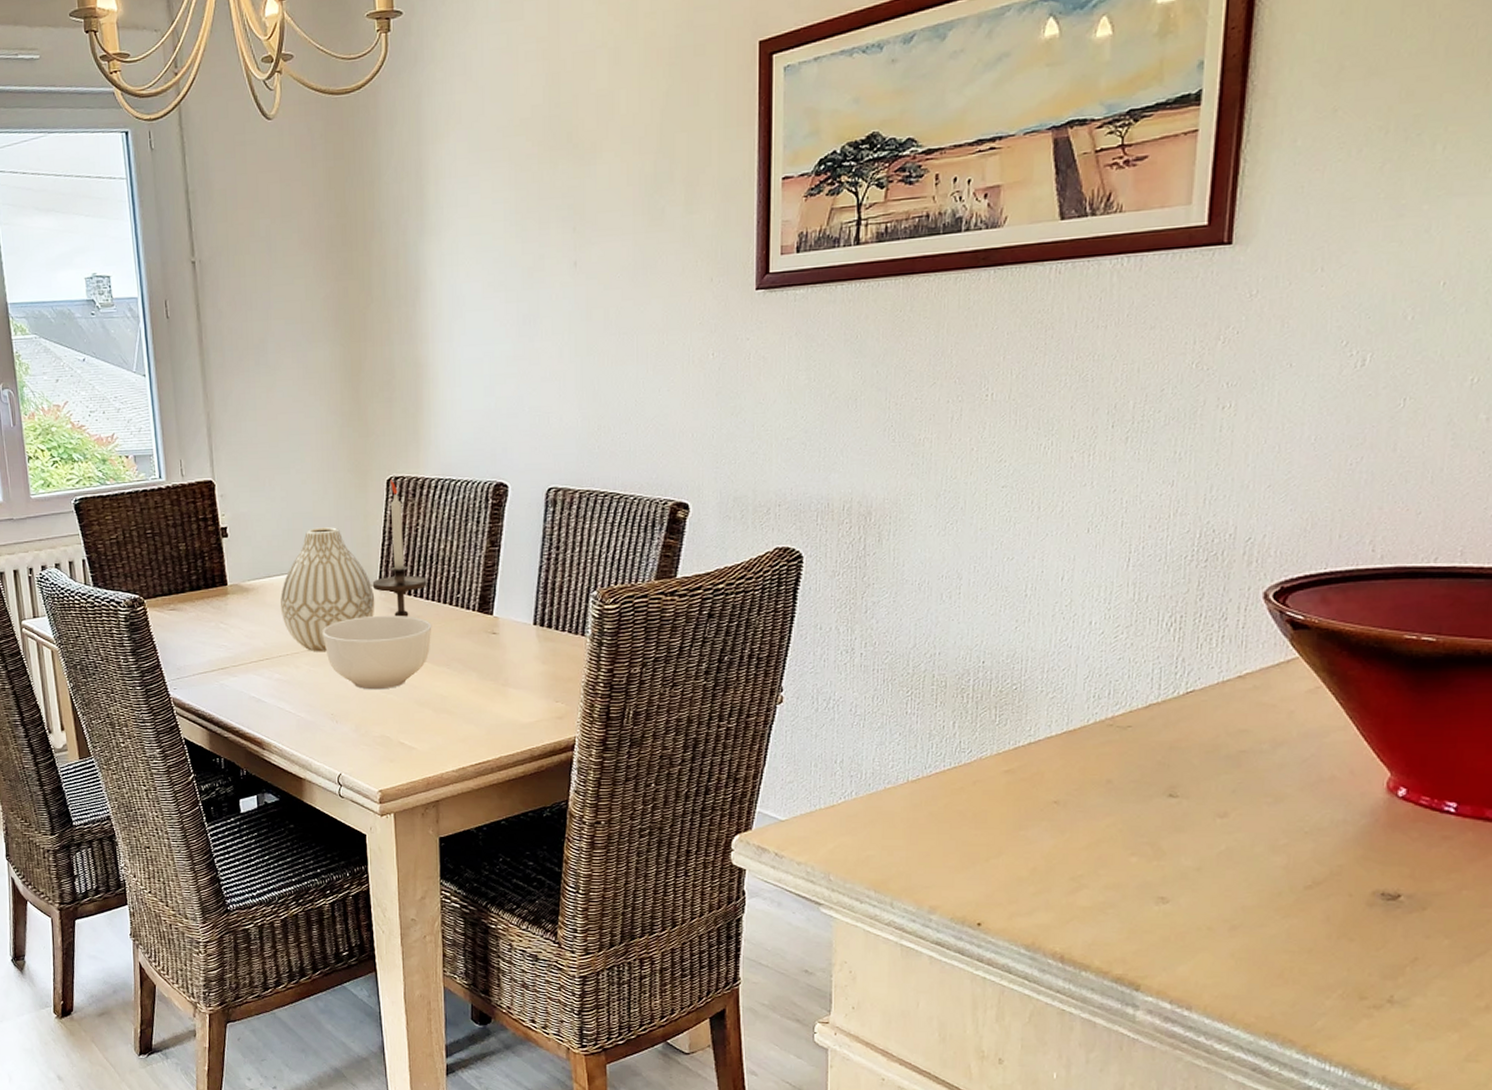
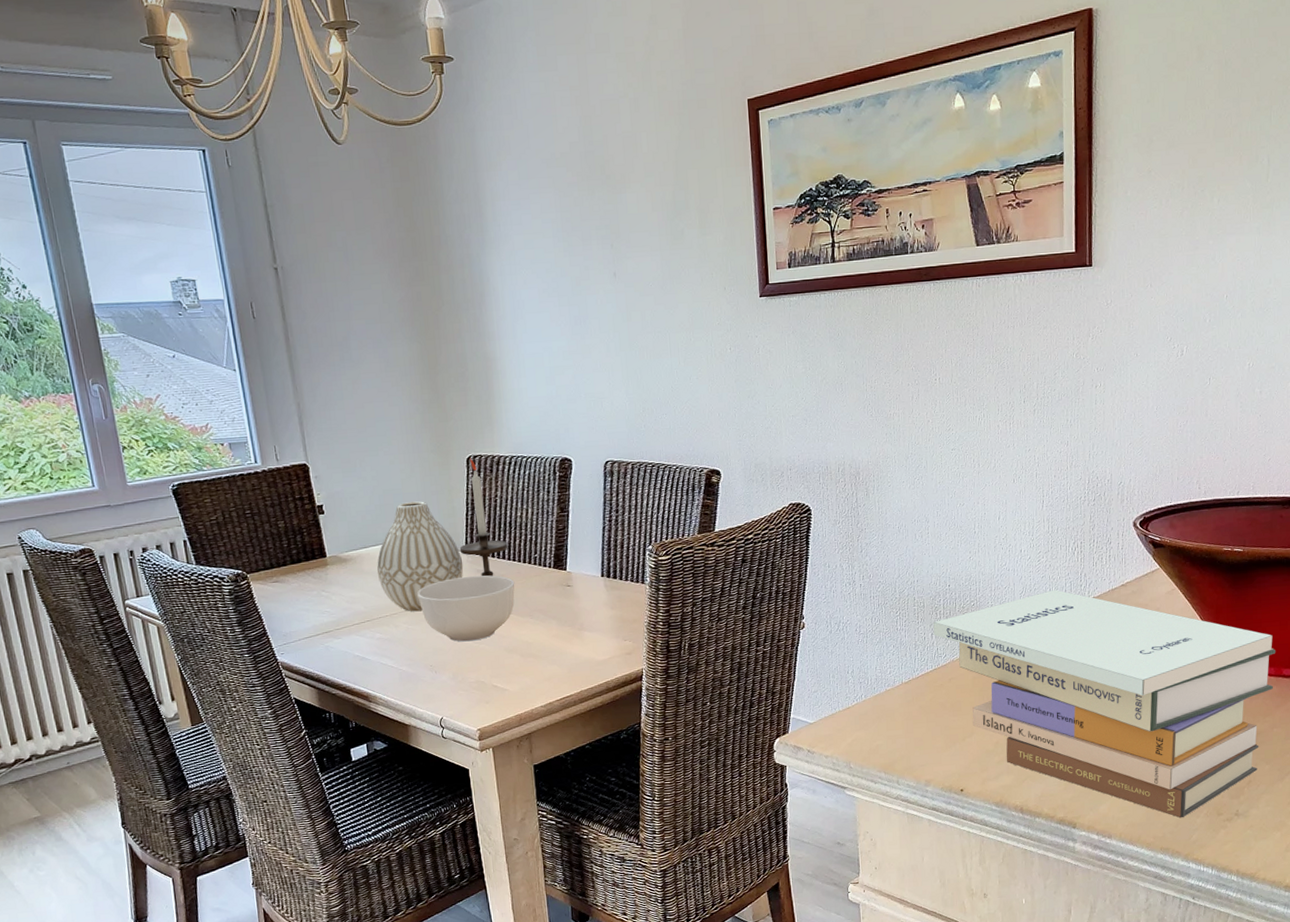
books: none [955,677,1476,997] -> present [933,590,1275,818]

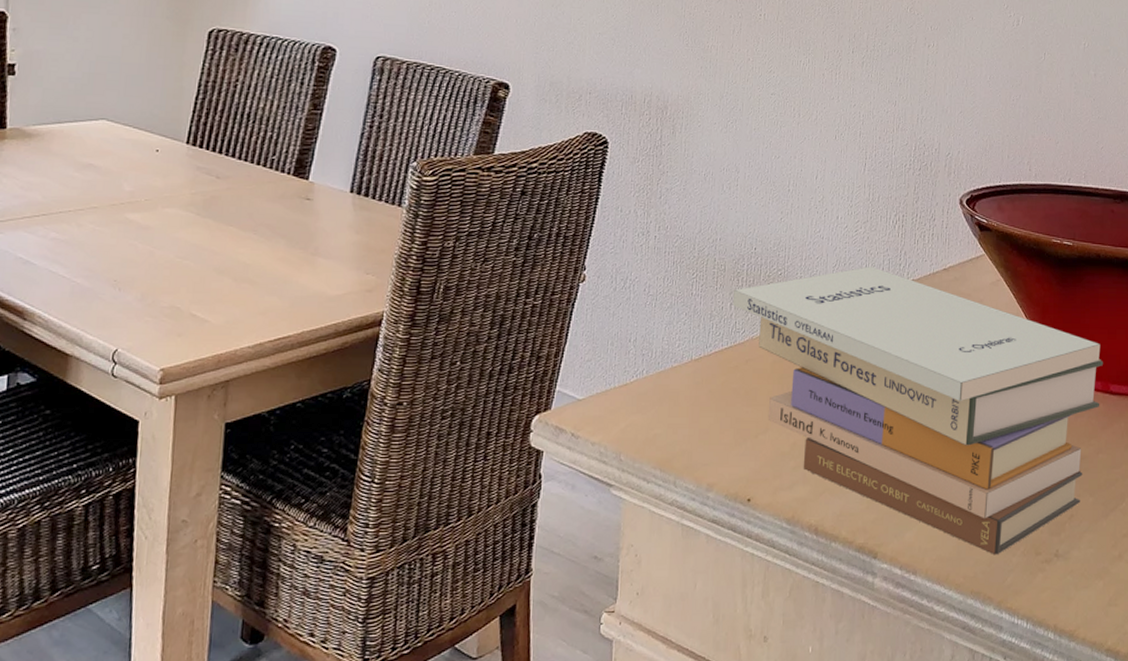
vase: present [377,501,464,612] -> none [68,74,181,210]
bowl: present [417,575,515,642] -> none [114,172,242,255]
candlestick: present [459,458,508,577] -> none [179,31,241,177]

